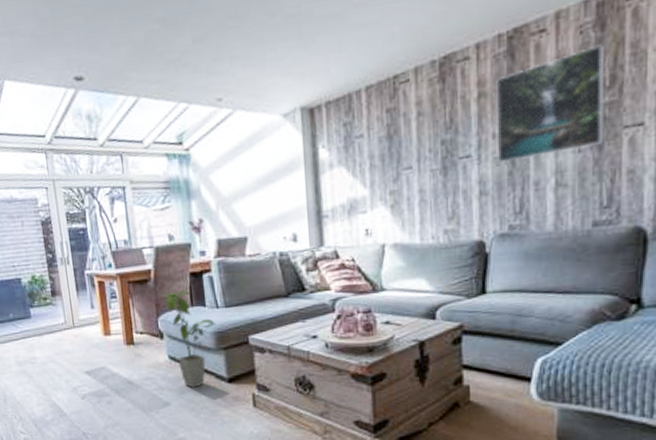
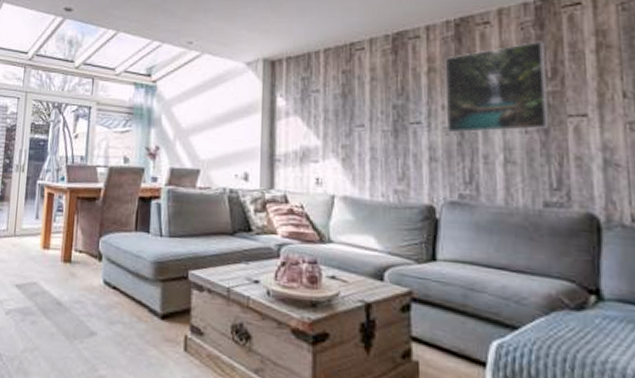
house plant: present [163,290,216,388] -> none [109,213,157,320]

